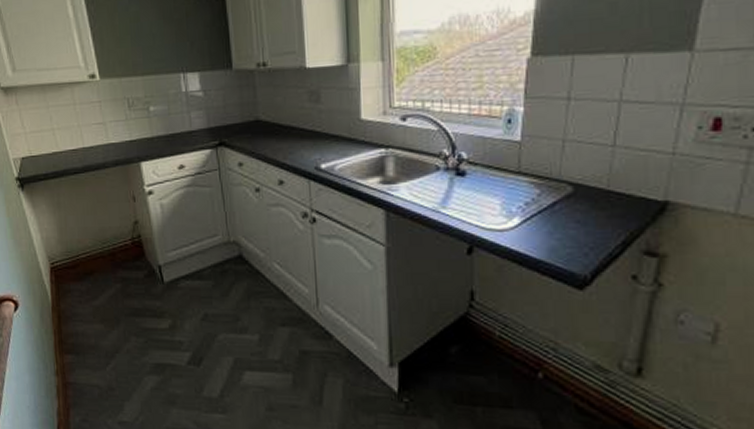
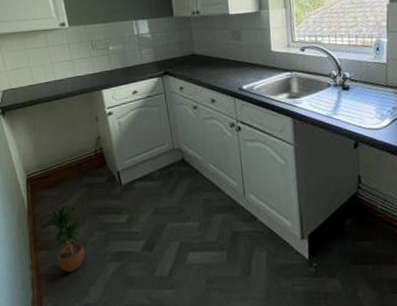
potted plant: none [65,300,119,383] -> present [39,203,85,273]

